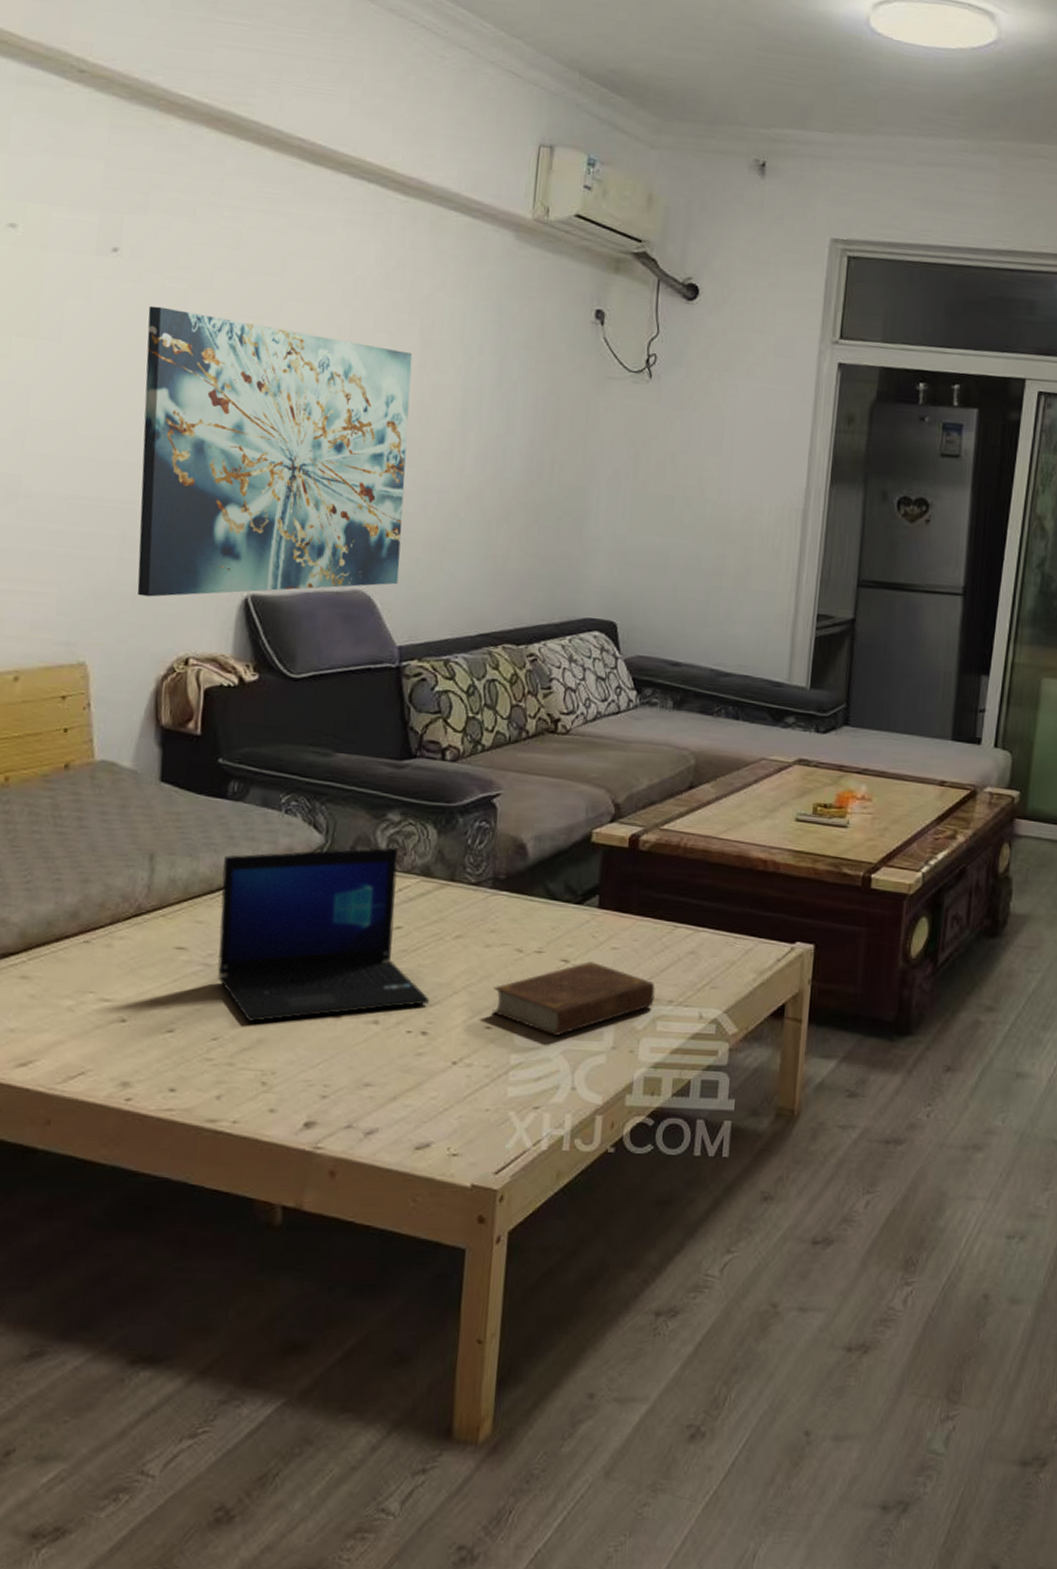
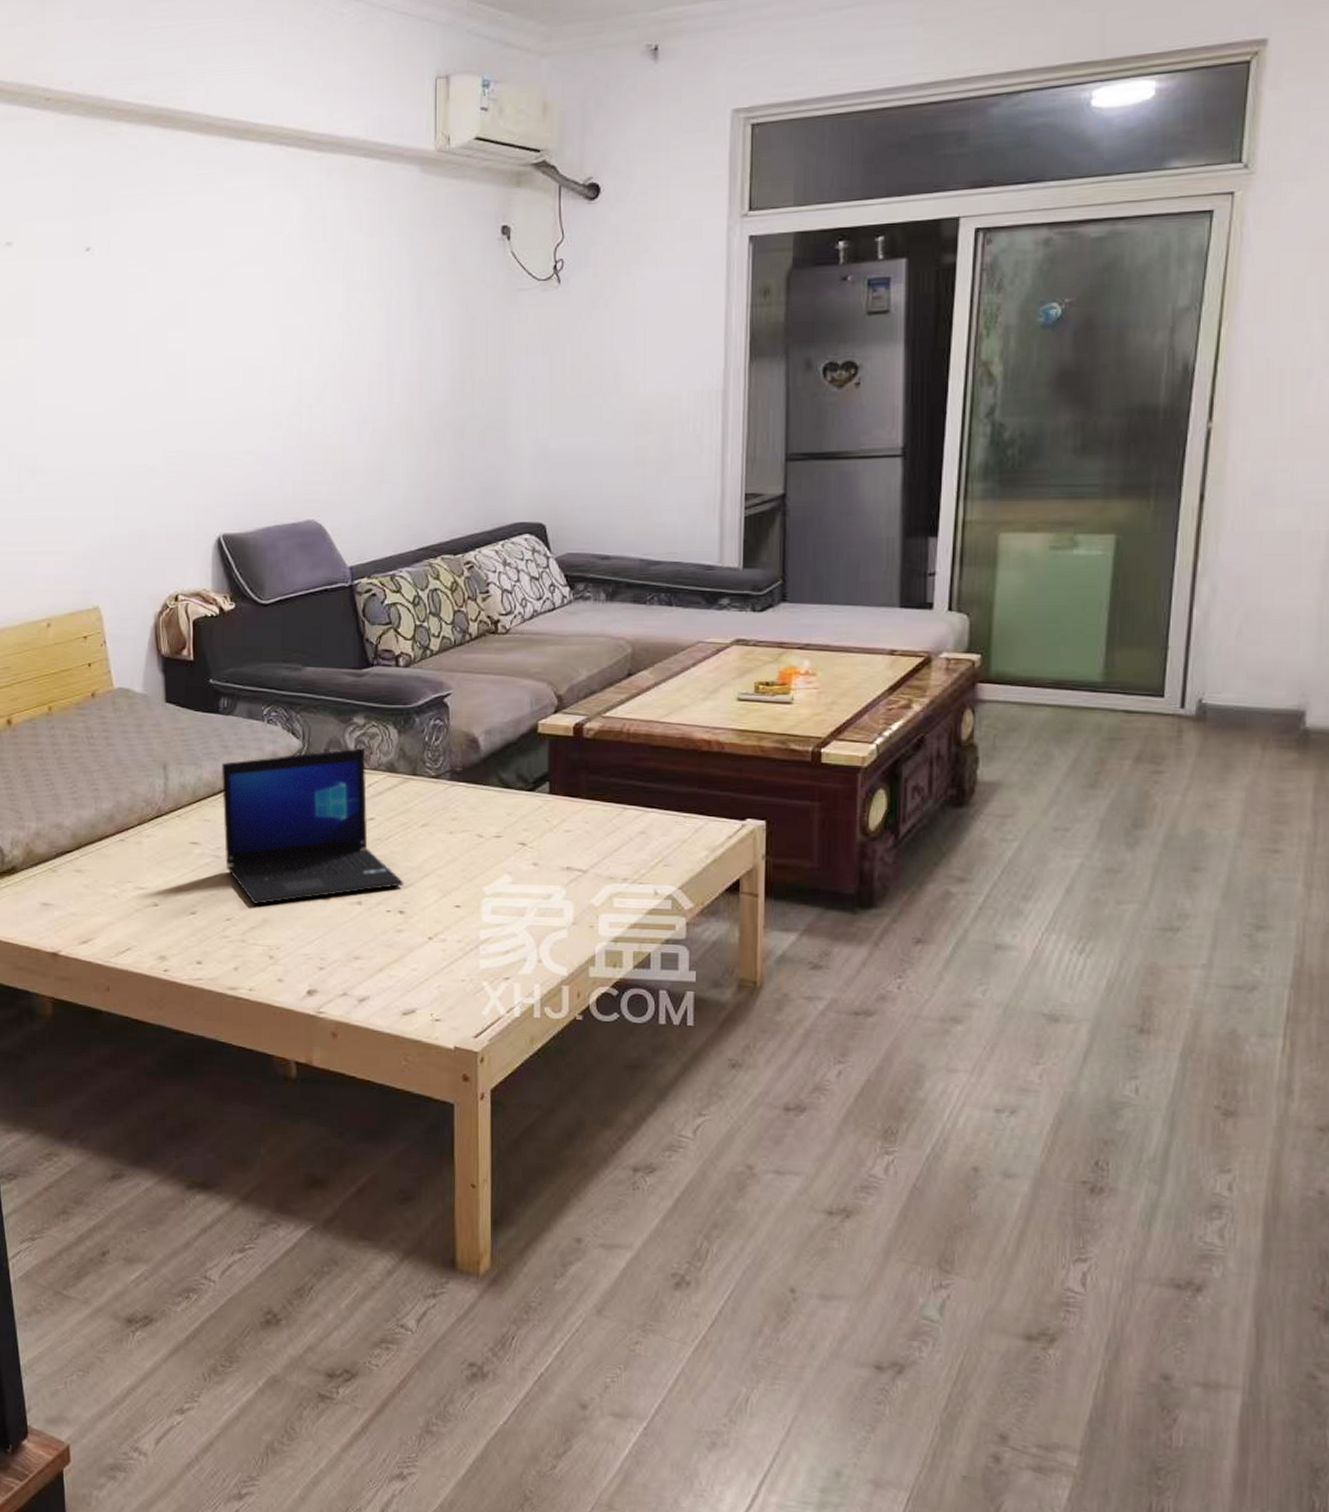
wall art: present [137,305,413,597] -> none [118,292,344,546]
book: present [491,961,655,1037] -> none [459,844,610,914]

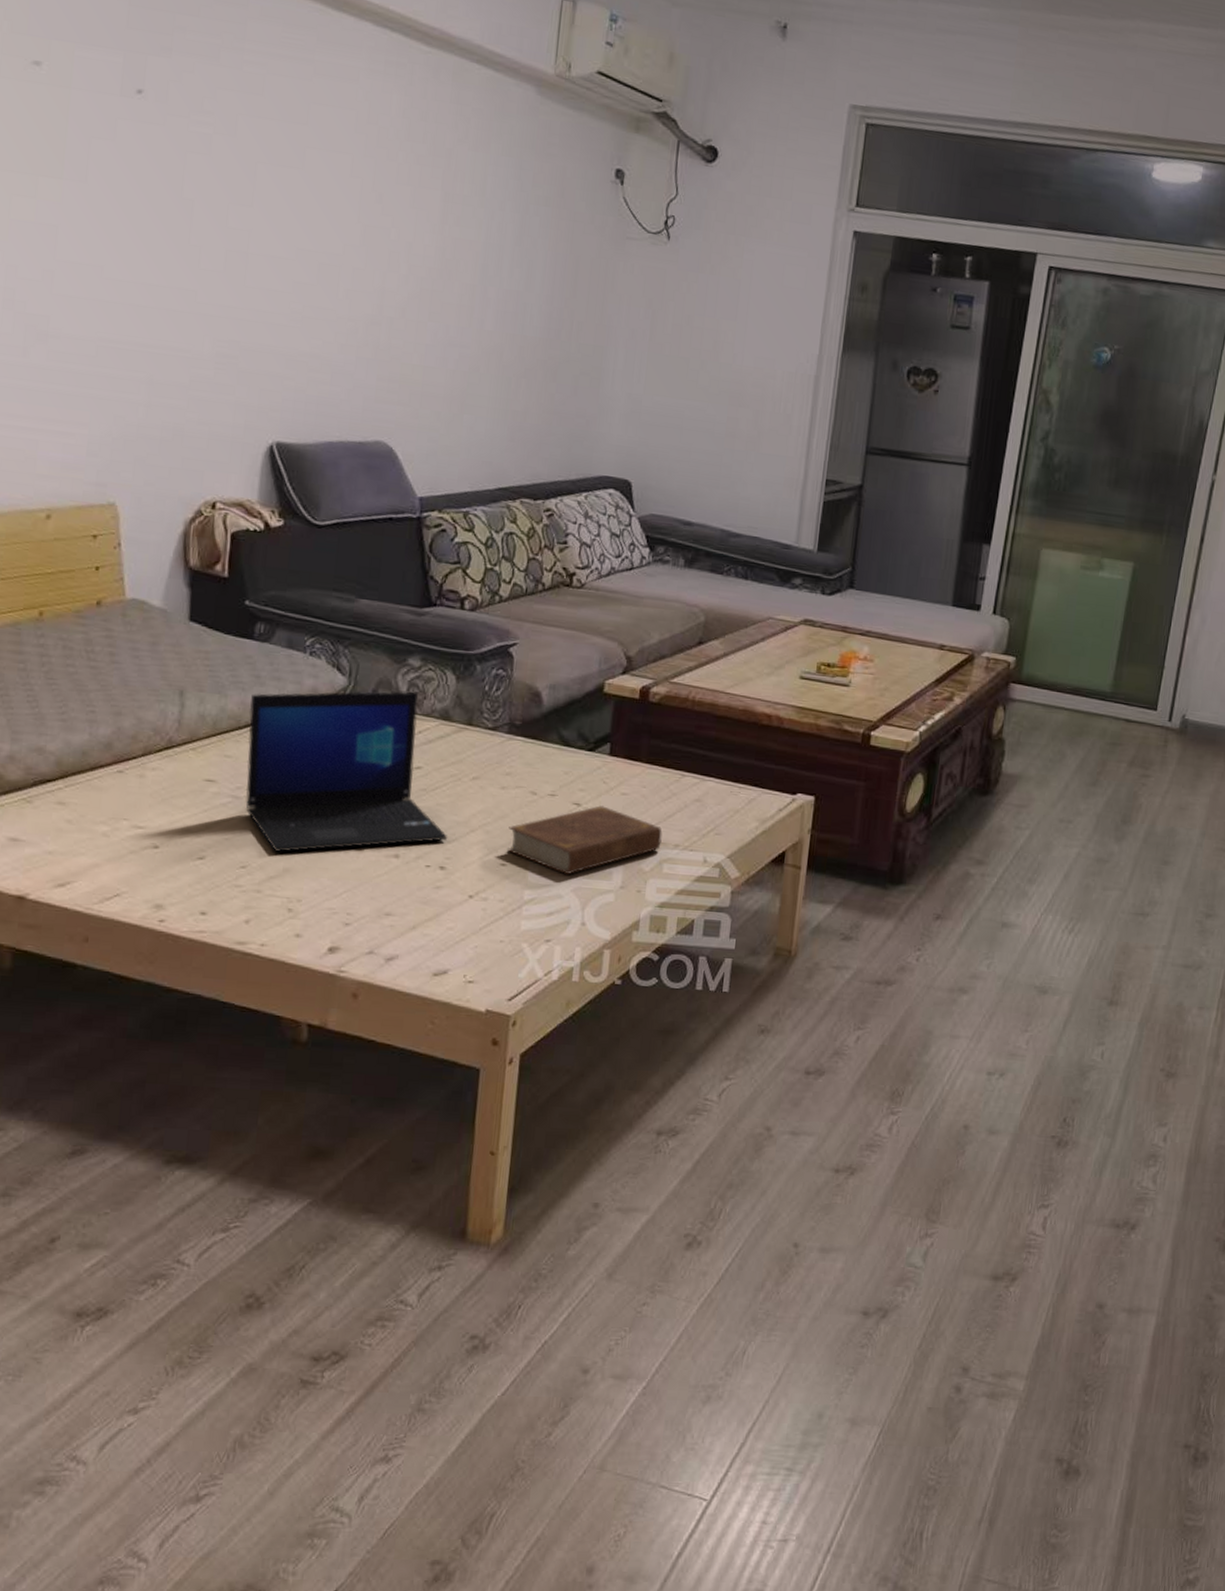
book: none [459,844,610,914] -> present [506,805,662,875]

